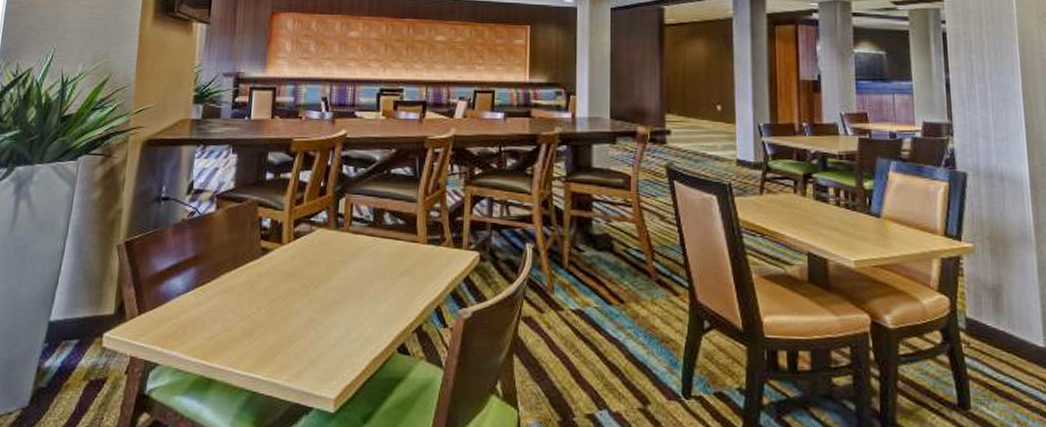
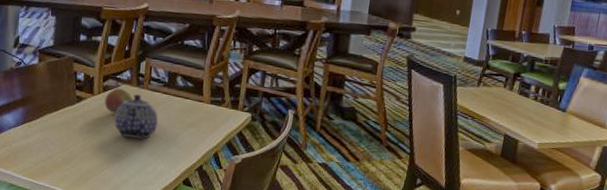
fruit: none [295,233,331,266] -> present [104,88,133,114]
teapot: none [308,240,364,296] -> present [114,94,159,139]

